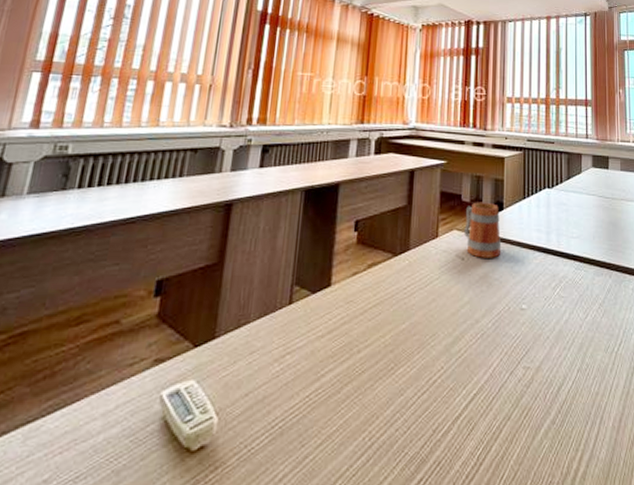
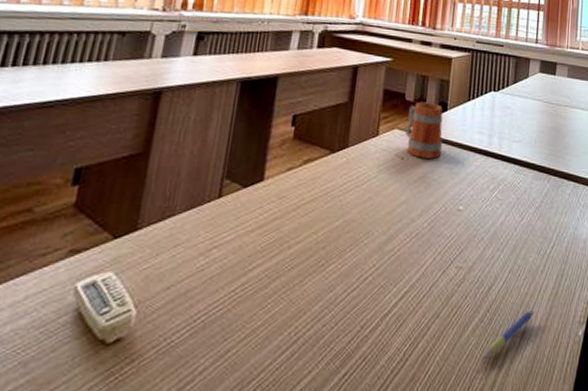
pen: none [557,409,606,464] -> present [482,309,534,360]

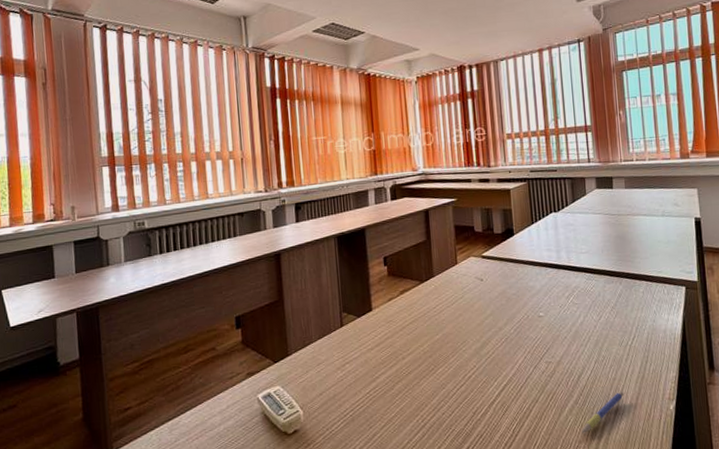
mug: present [405,101,443,159] -> none [480,230,516,278]

